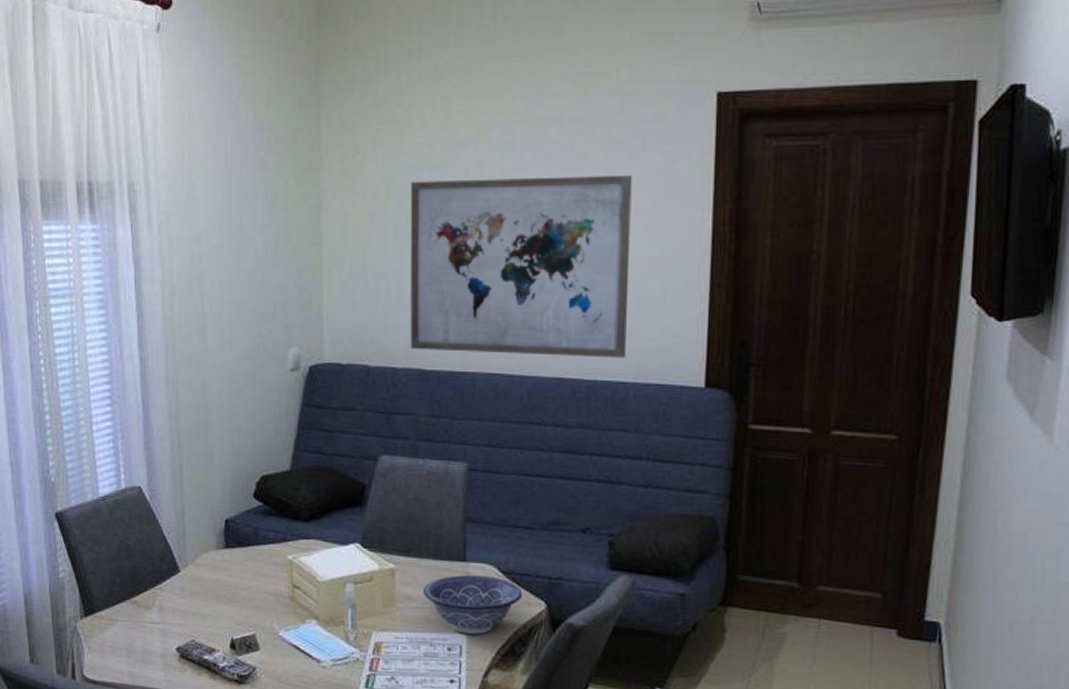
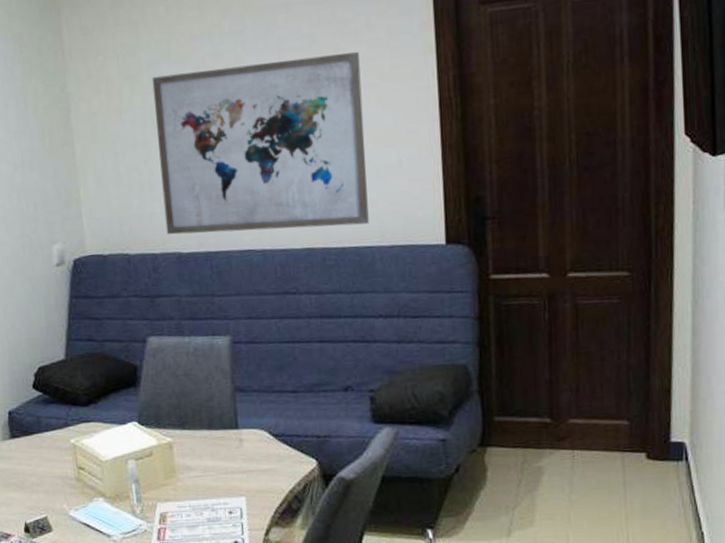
decorative bowl: present [422,575,522,635] -> none [200,440,294,497]

